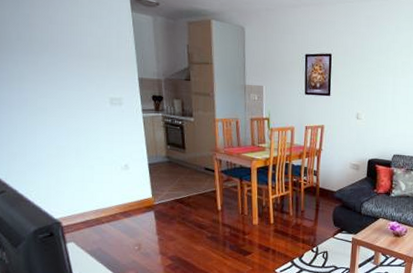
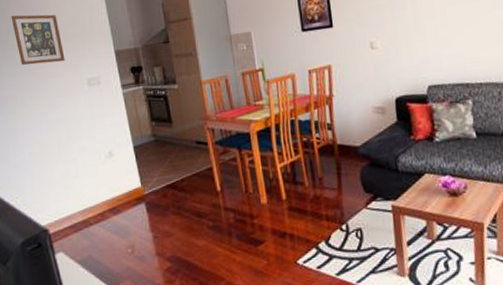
picture frame: none [35,23,89,78] -> present [11,14,65,65]

